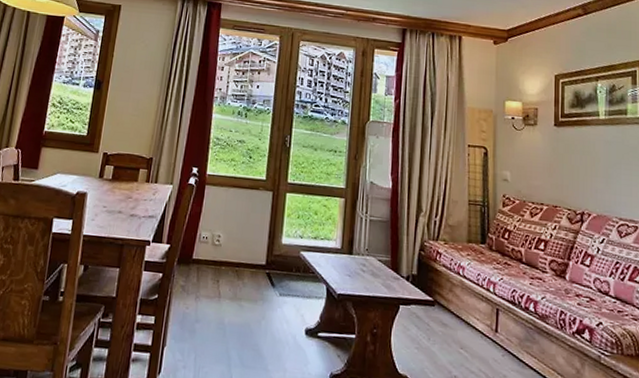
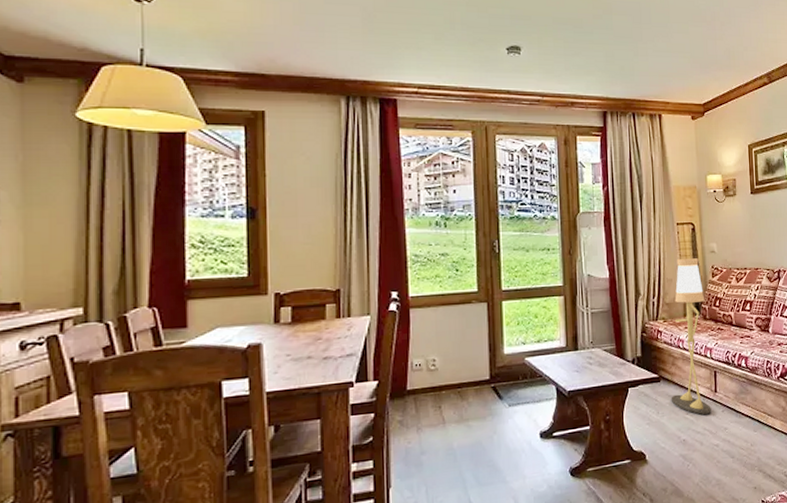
floor lamp: none [444,182,493,355] -> present [671,258,711,415]

